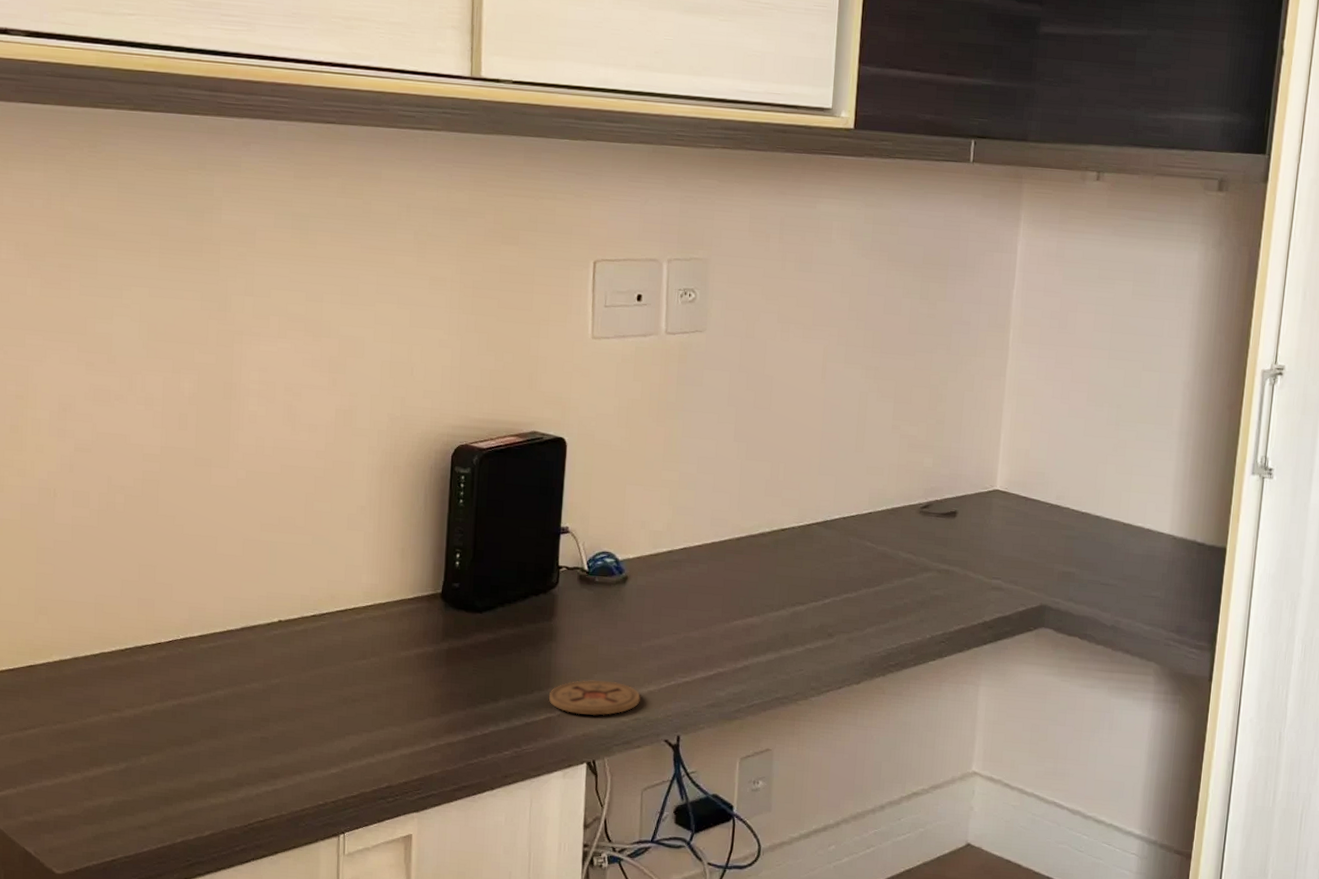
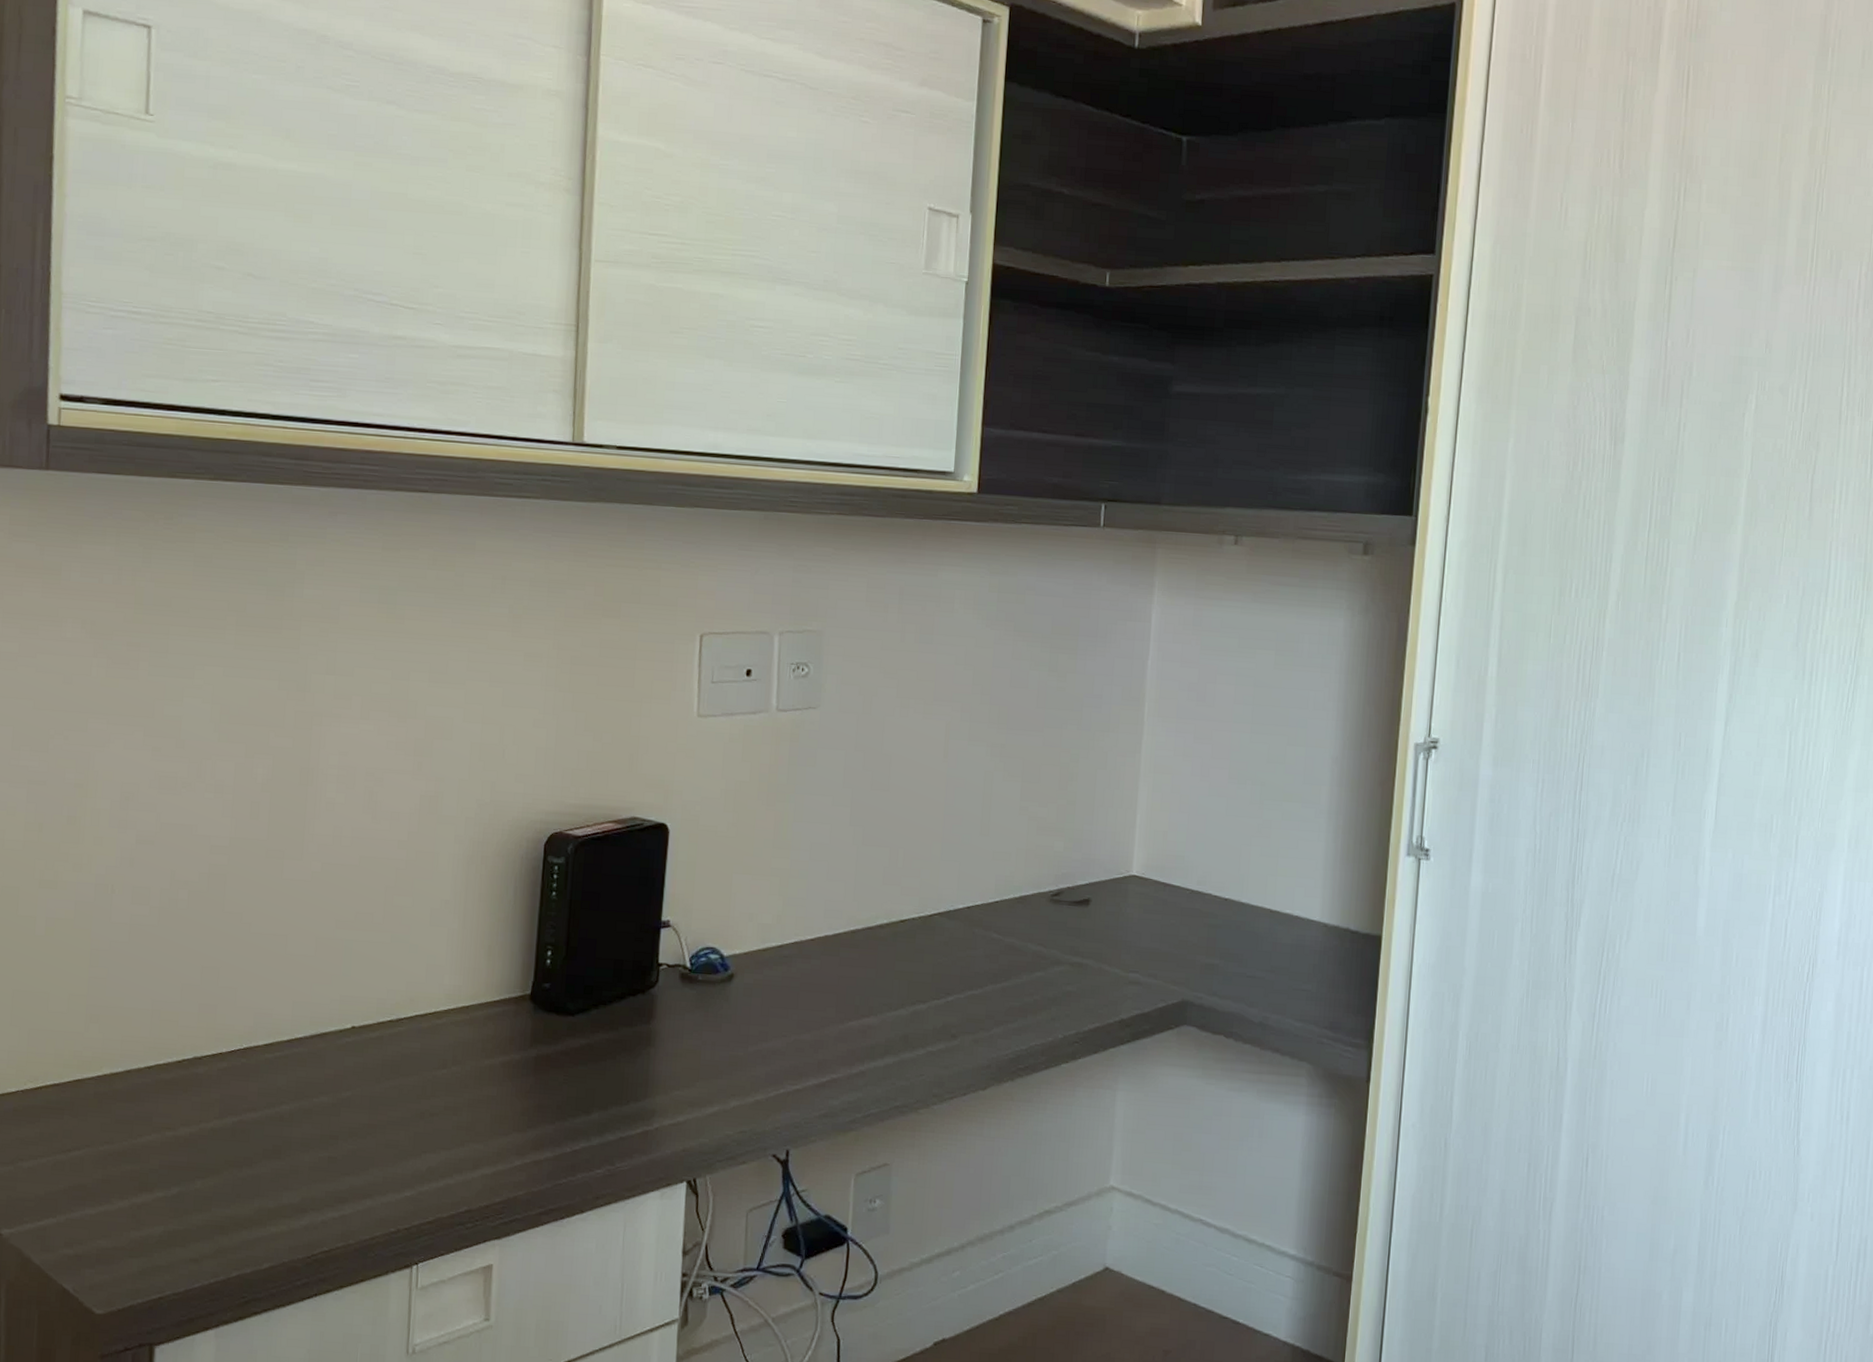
coaster: present [548,679,641,716] -> none [646,1088,746,1129]

